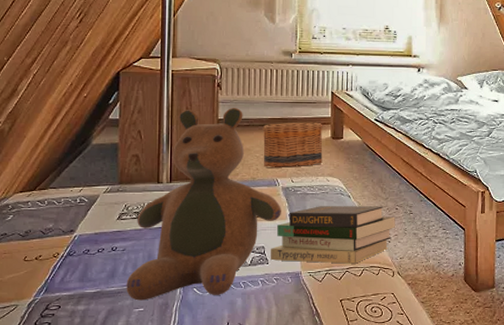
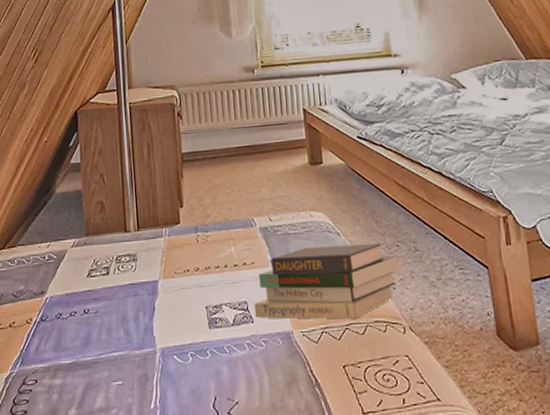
teddy bear: present [126,107,281,301] -> none [102,137,262,372]
basket: present [262,122,323,167] -> none [230,146,303,205]

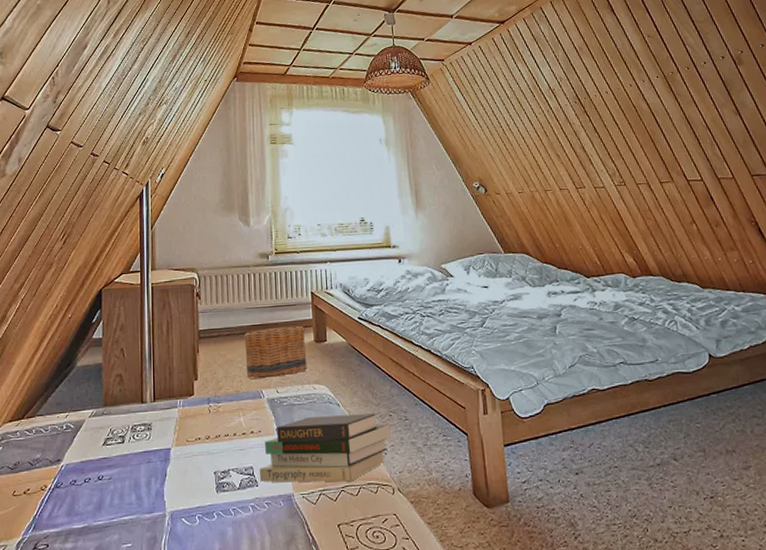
basket: none [230,146,303,205] -> present [243,325,307,378]

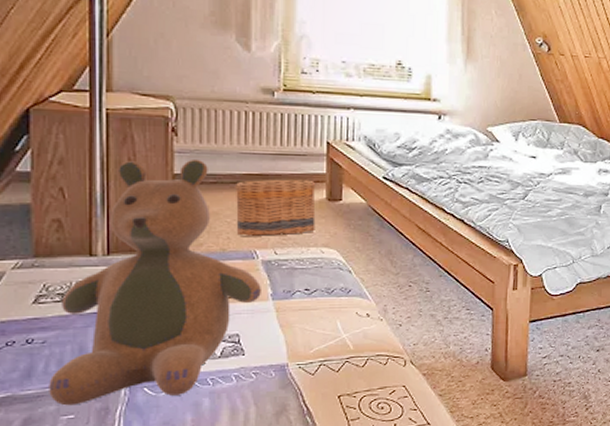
teddy bear: none [113,316,268,535] -> present [49,158,261,406]
books: present [260,413,390,483] -> none [248,283,408,353]

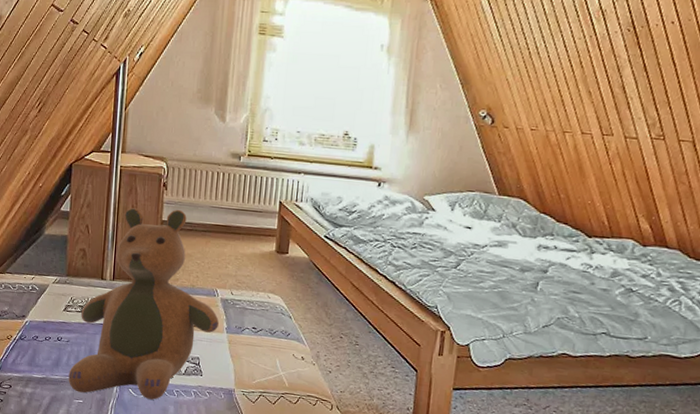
basket: present [234,179,316,236] -> none [204,230,268,280]

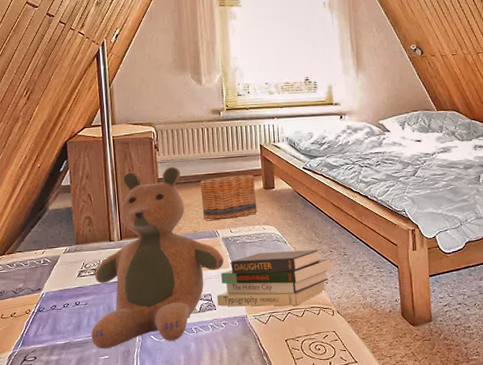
basket: none [204,230,268,280] -> present [199,174,258,220]
books: none [205,323,339,390] -> present [217,250,331,307]

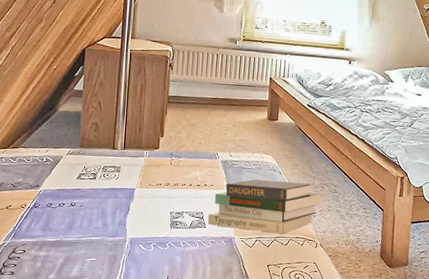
teddy bear: present [91,166,224,349] -> none [81,86,220,252]
basket: present [199,174,258,220] -> none [206,102,261,143]

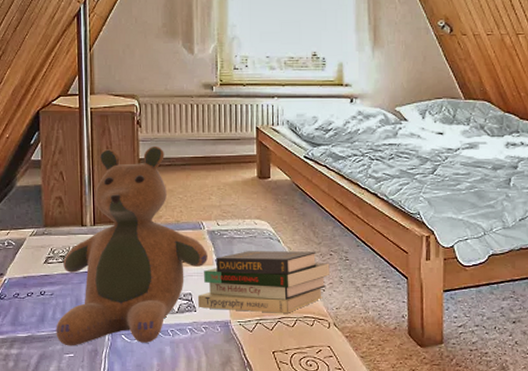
teddy bear: none [81,86,220,252] -> present [56,145,208,346]

